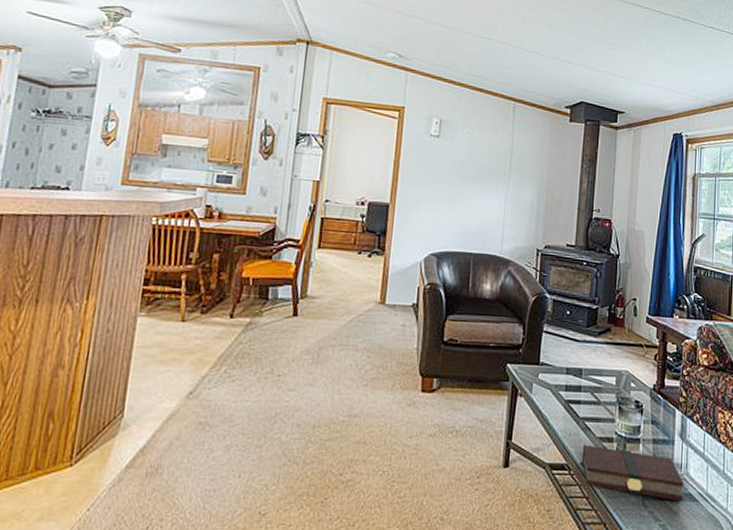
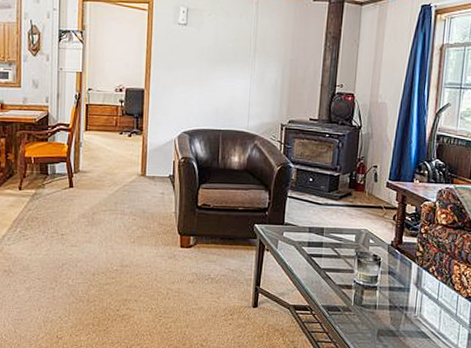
book: present [581,444,684,502] -> none [322,290,418,338]

